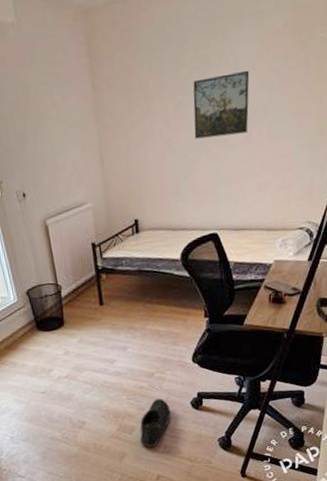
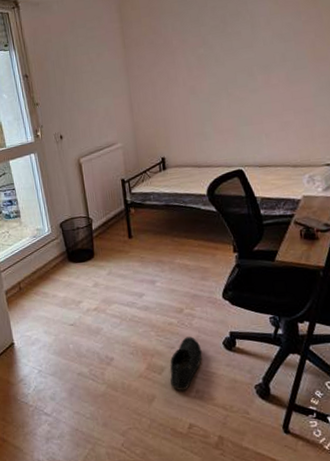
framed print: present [193,70,250,139] -> none [213,25,267,85]

